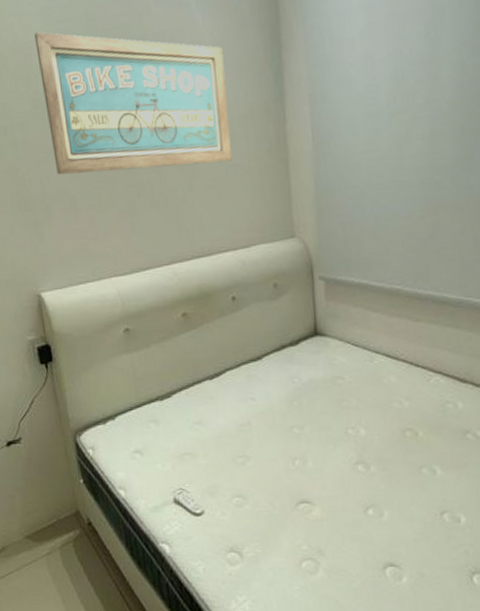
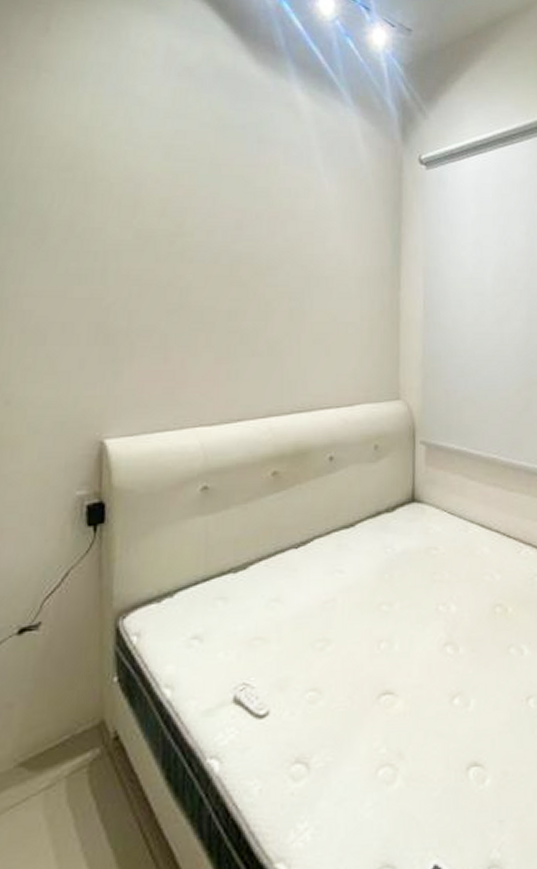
wall art: present [34,32,232,175] -> none [149,165,346,319]

